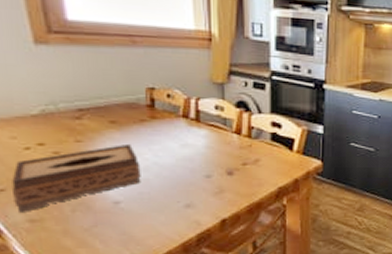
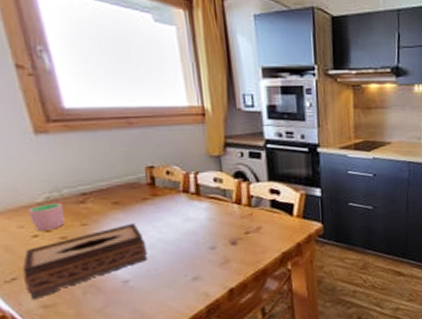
cup: none [21,117,59,144] -> present [28,203,65,231]

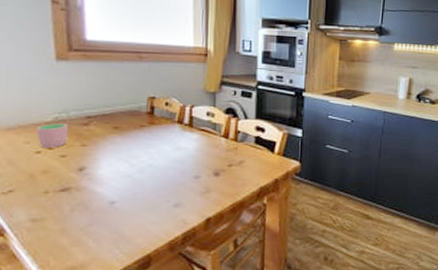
tissue box: present [22,222,148,299] -> none [20,147,137,212]

